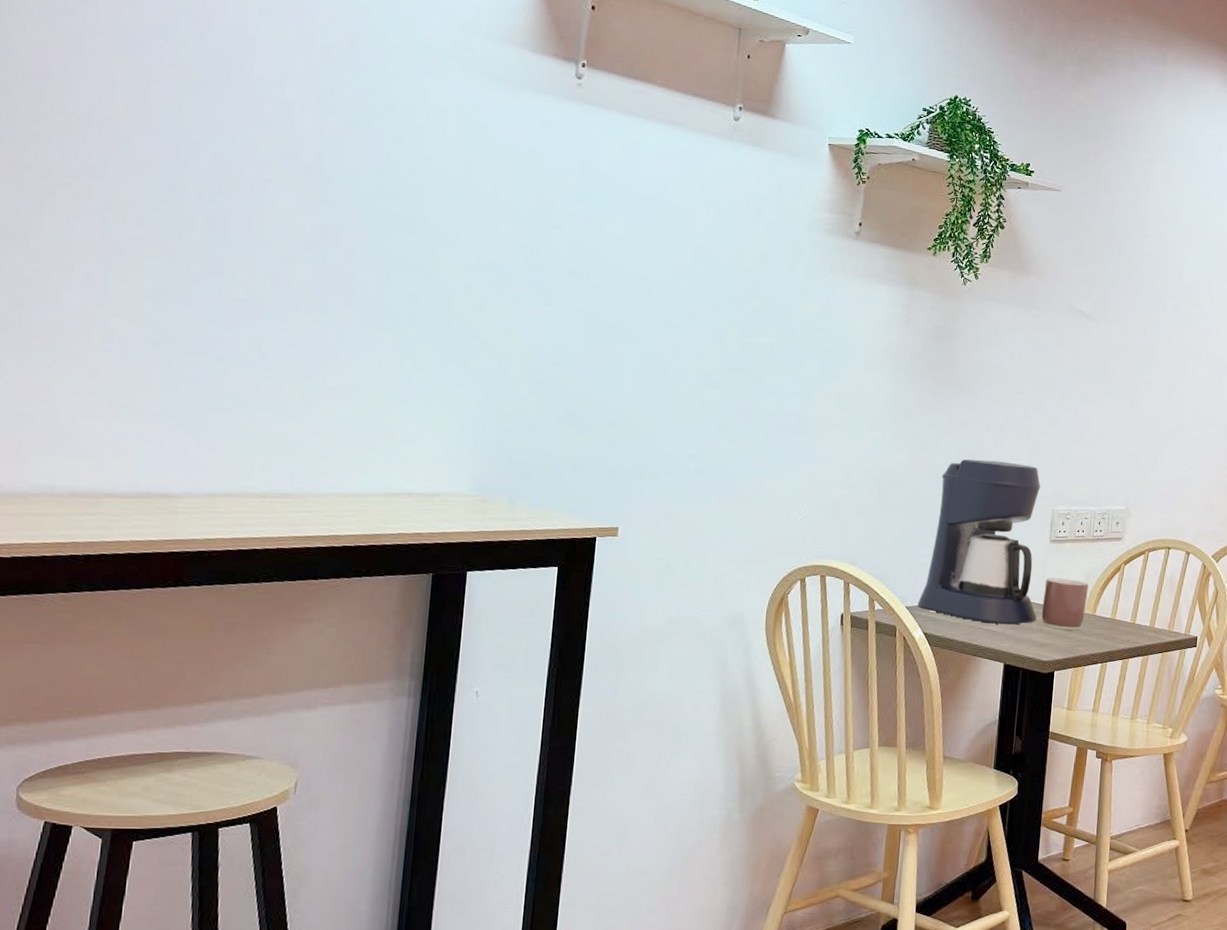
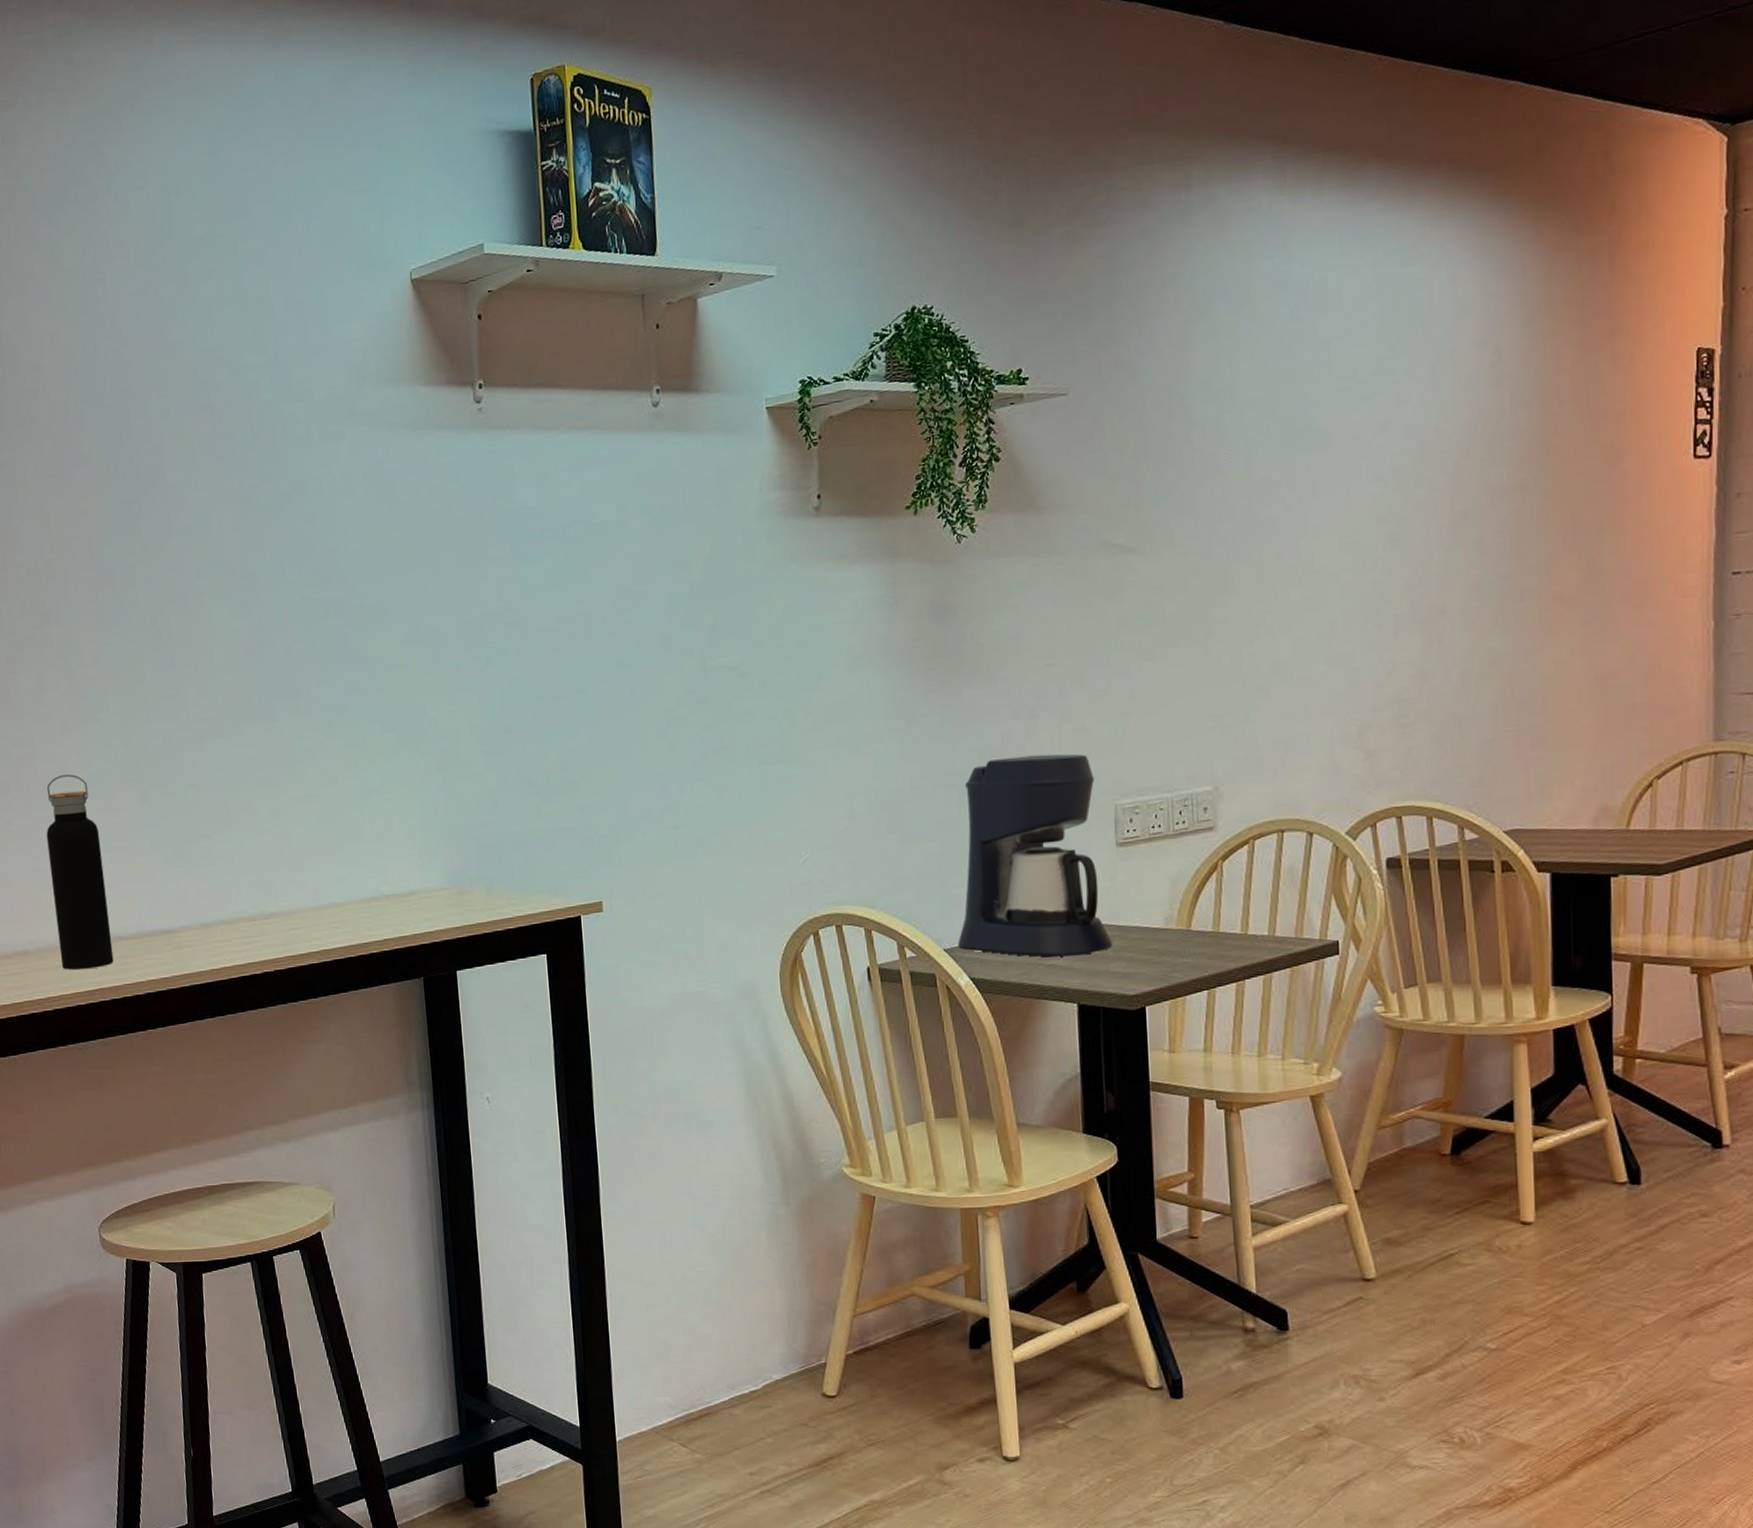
water bottle: none [31,324,106,521] -> present [46,774,114,971]
mug: present [1041,578,1088,631] -> none [1117,889,1177,954]

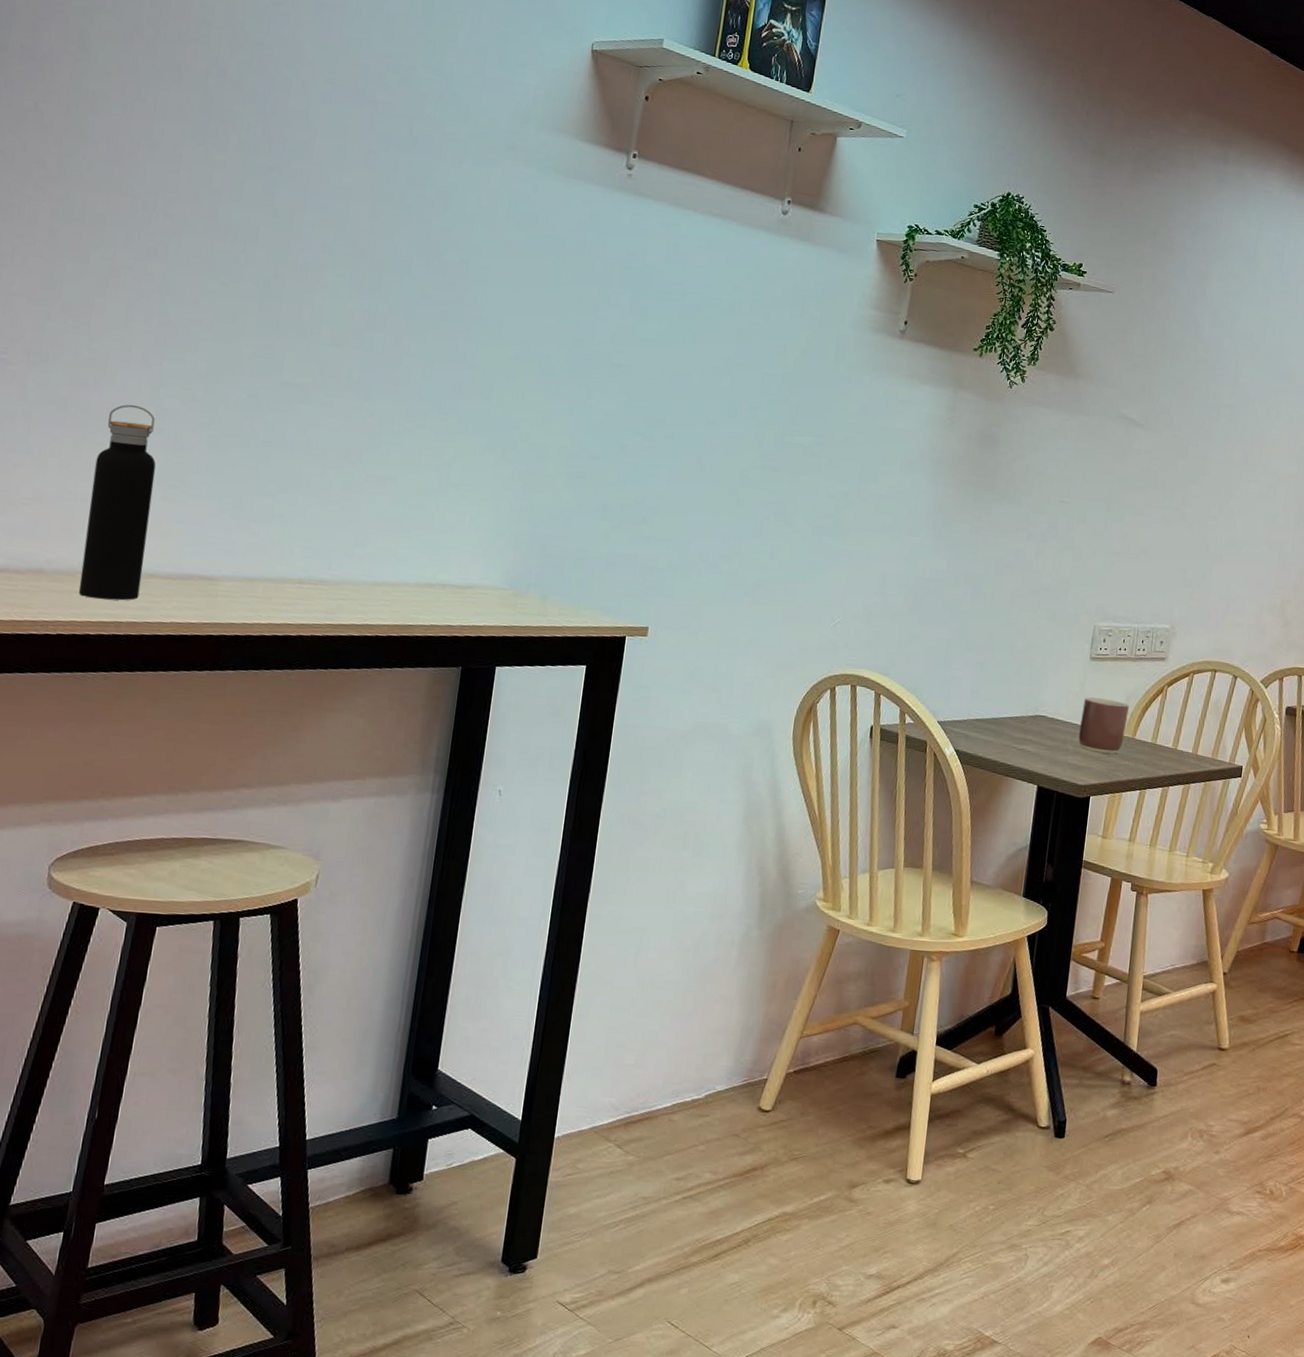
coffee maker: present [958,754,1112,957] -> none [950,569,1082,745]
mug: none [1117,889,1177,954] -> present [1078,697,1129,754]

